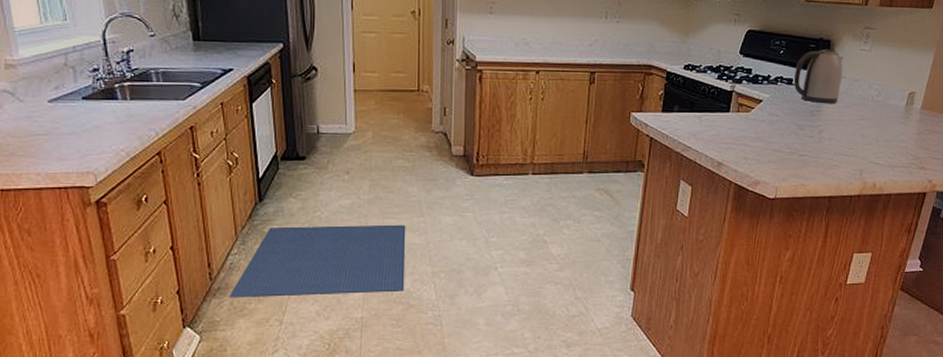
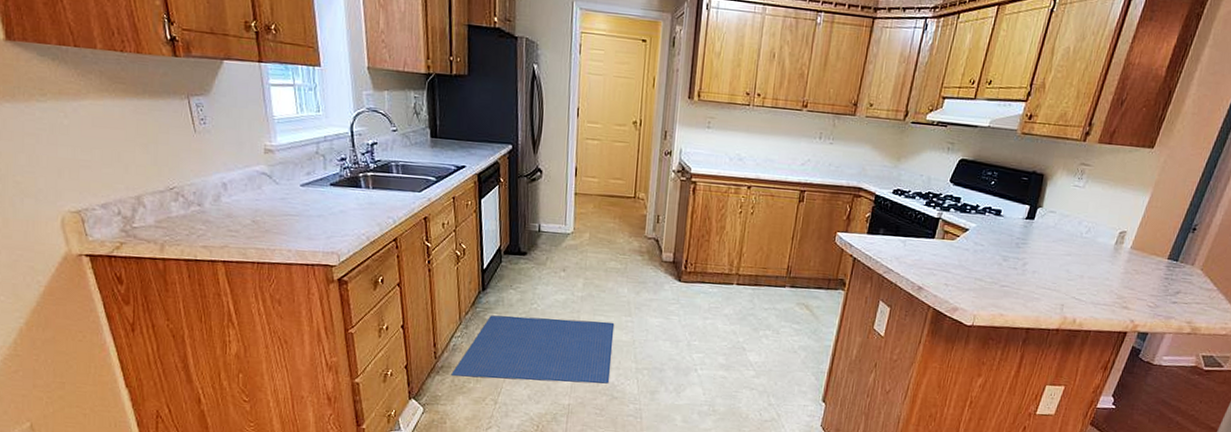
kettle: present [793,49,843,103] -> none [1001,183,1056,237]

